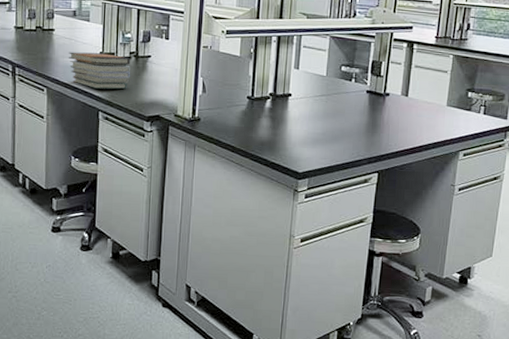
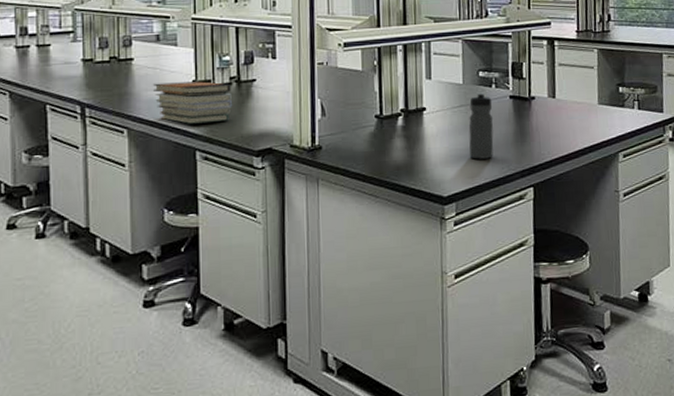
water bottle: none [324,85,351,144] -> present [469,92,494,160]

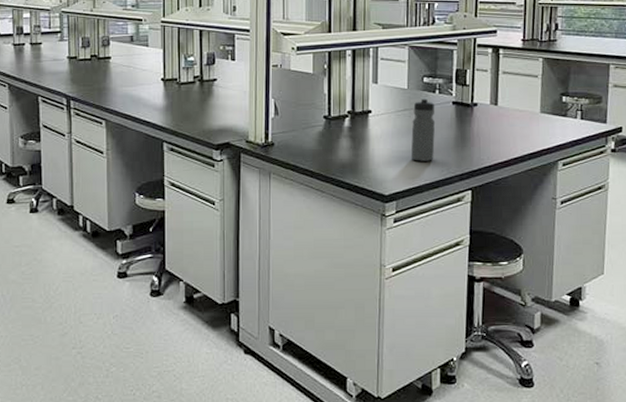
book stack: present [152,81,232,124] -> none [127,79,195,118]

